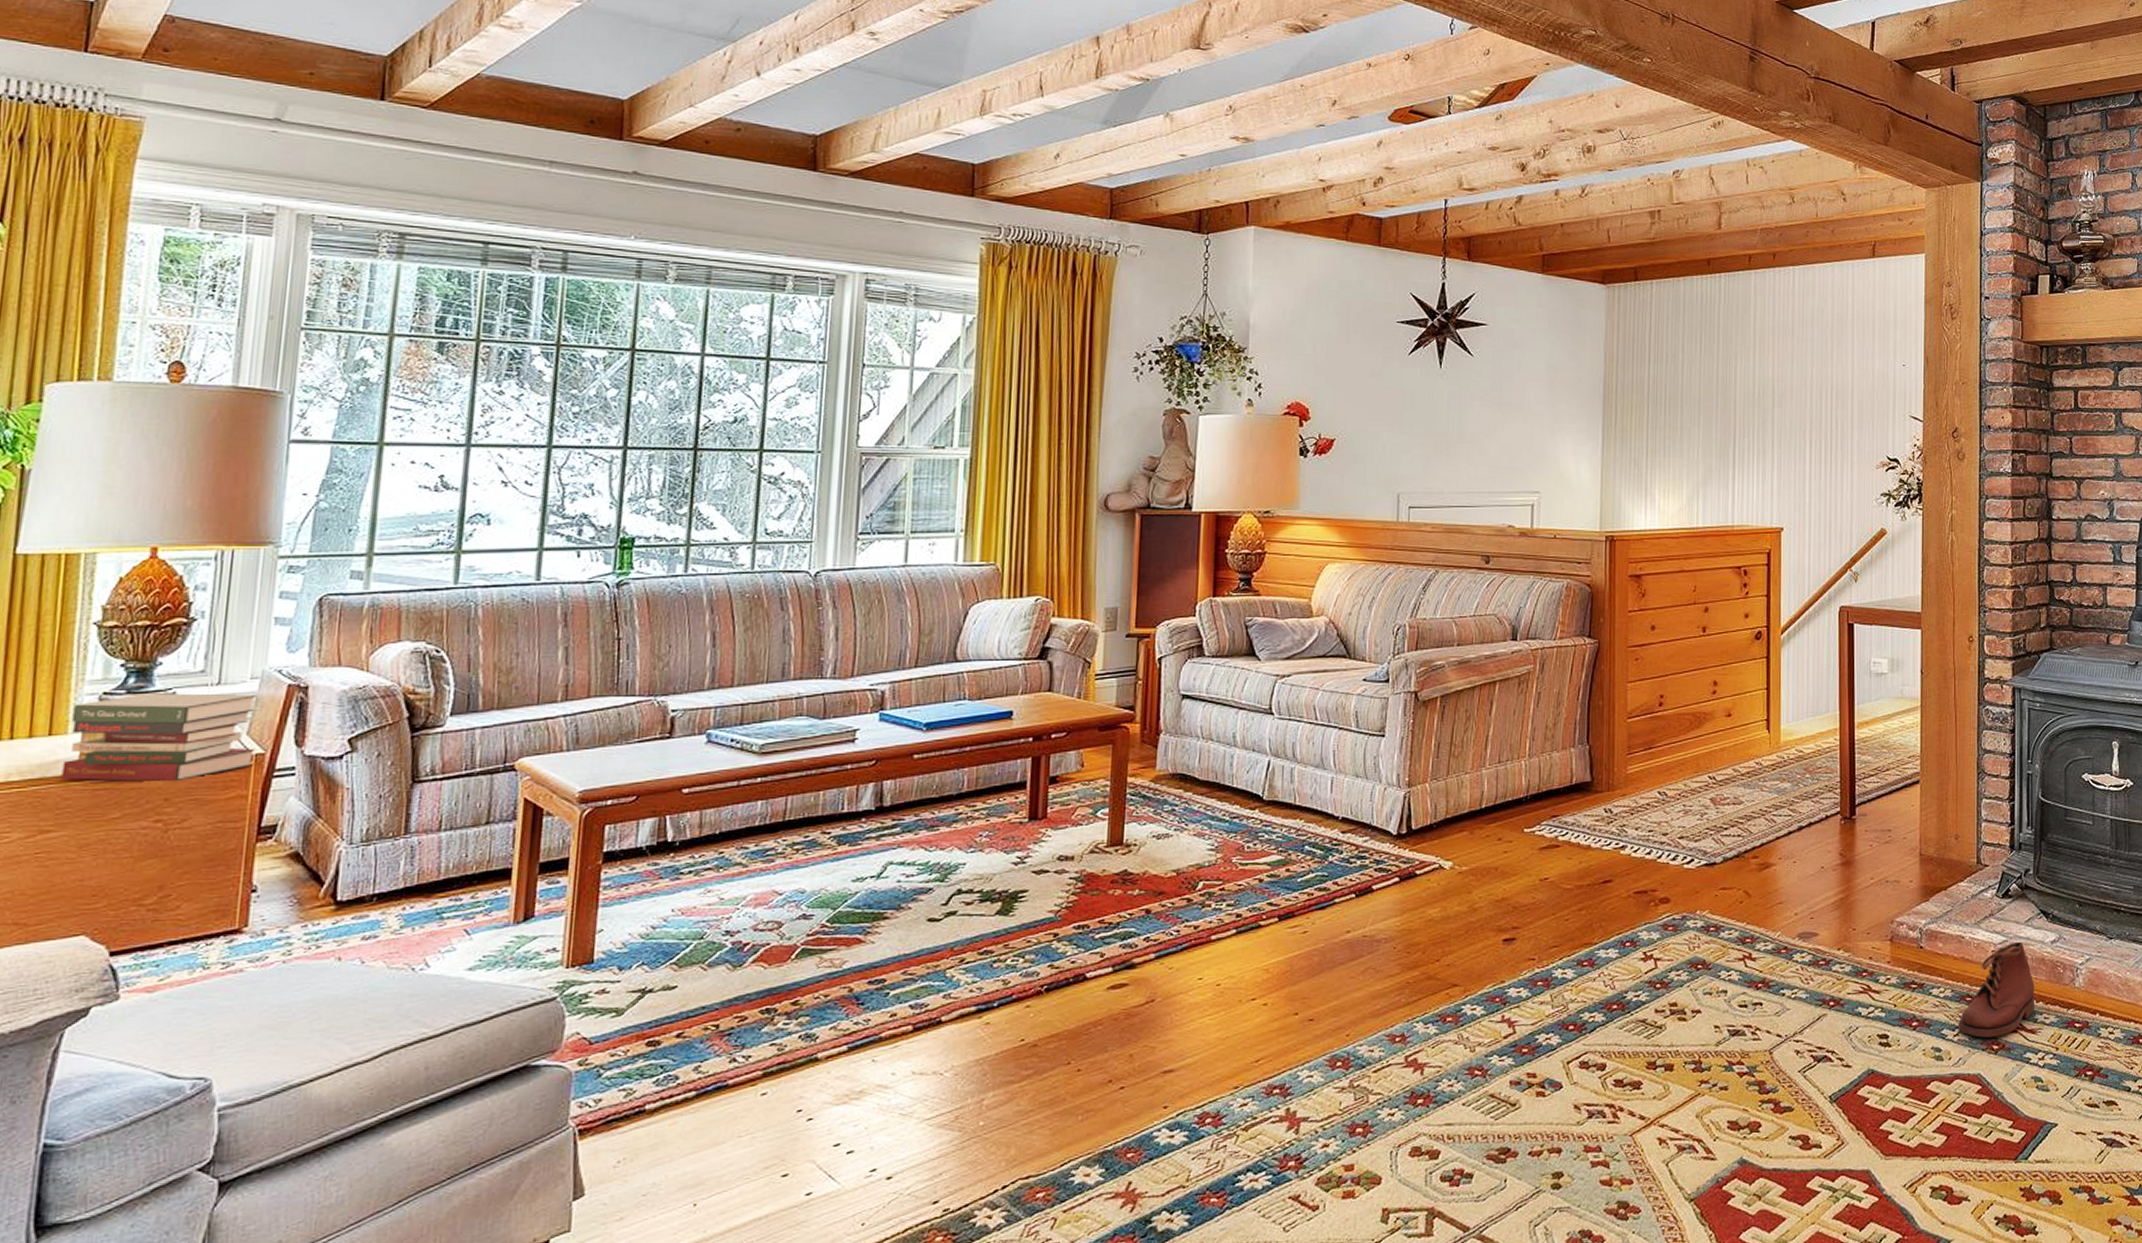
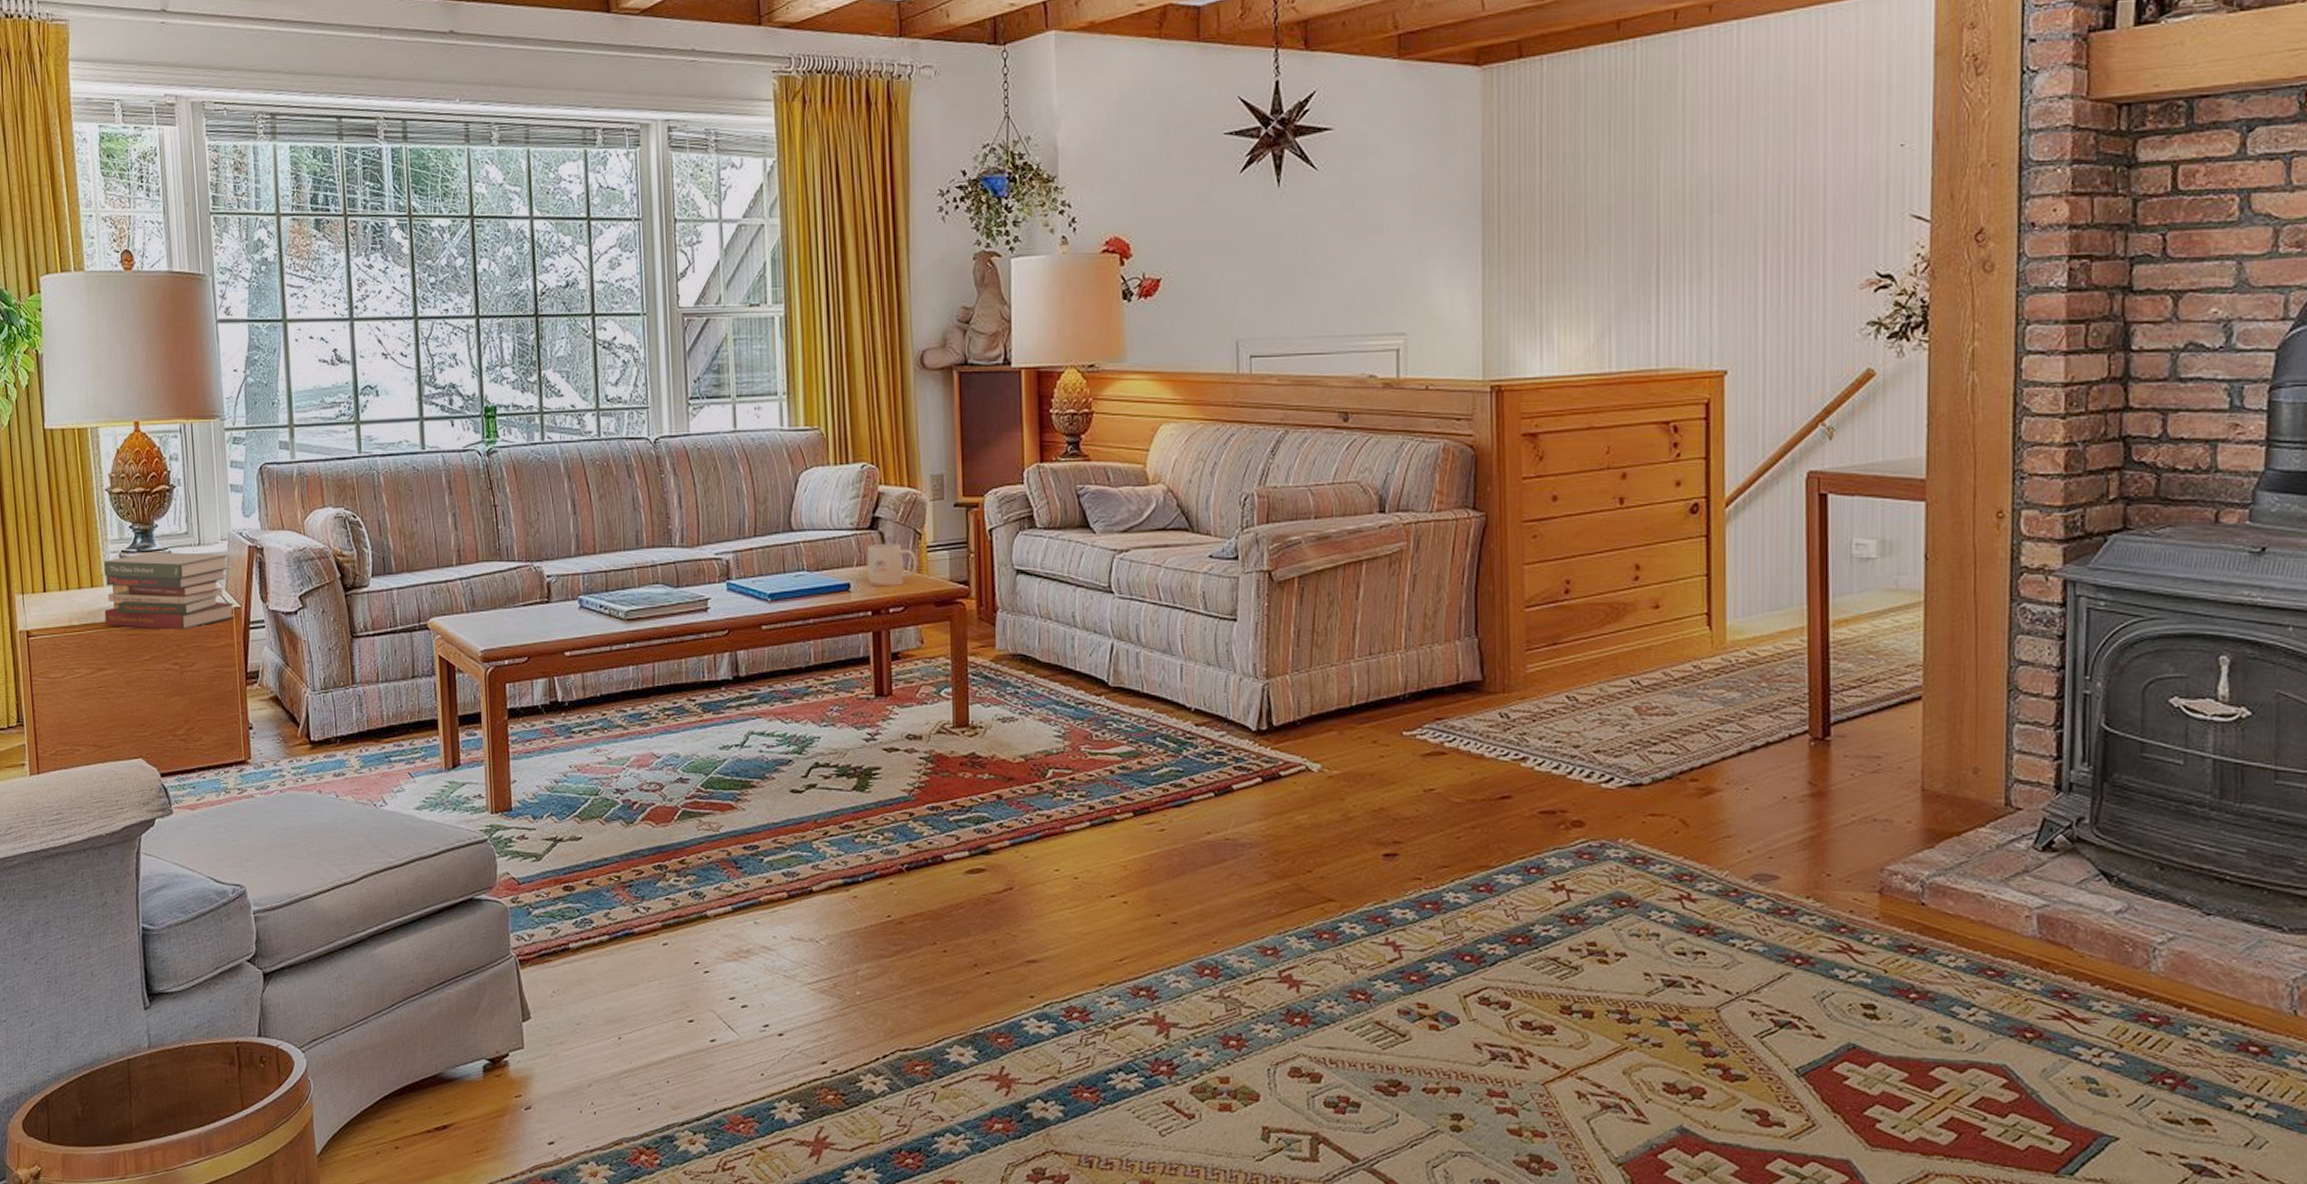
mug: none [1031,672,1085,714] -> present [866,543,918,587]
boot: present [1957,941,2034,1038] -> none [1973,907,2089,1023]

